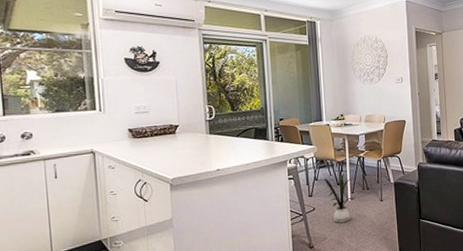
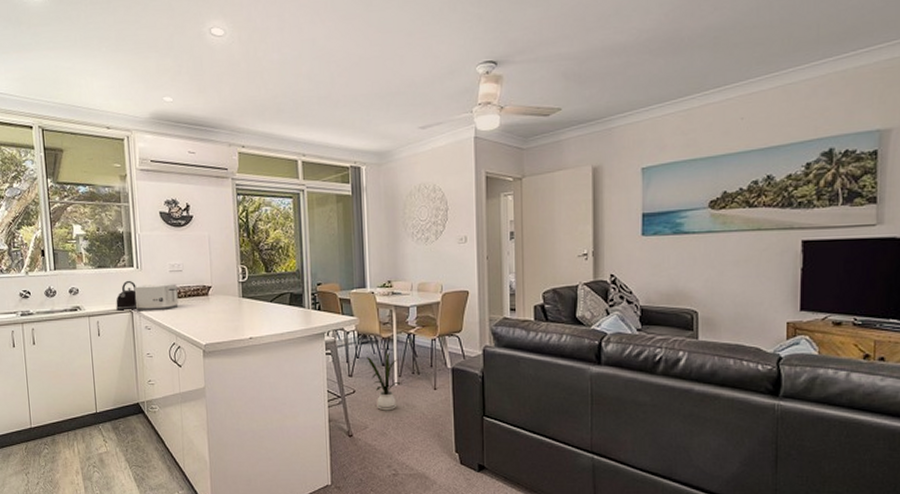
kettle: none [76,122,100,153] -> present [116,280,138,311]
toaster: none [96,124,145,152] -> present [134,284,179,312]

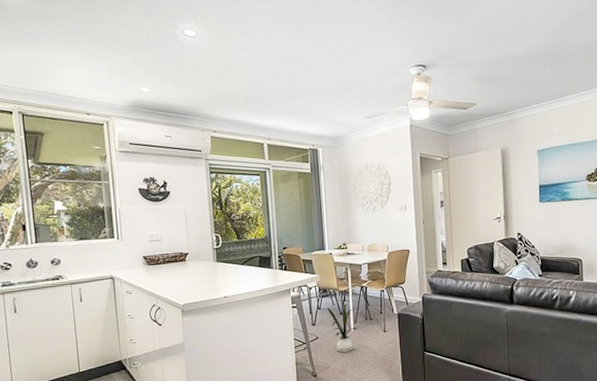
kettle: present [116,280,138,311] -> none [97,250,119,278]
toaster: present [134,284,179,312] -> none [115,252,158,278]

